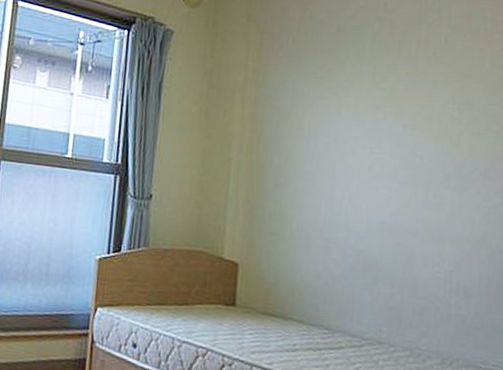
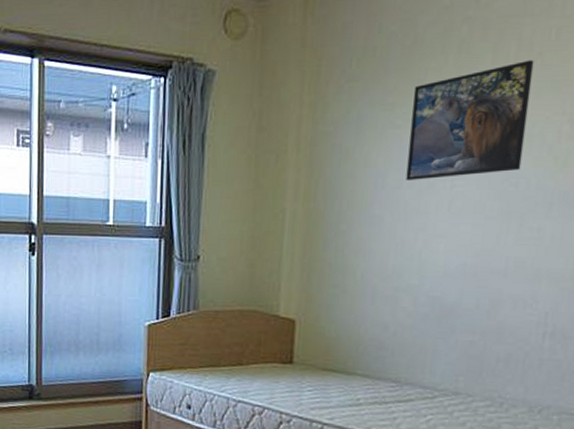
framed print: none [333,56,430,146] -> present [406,60,534,180]

